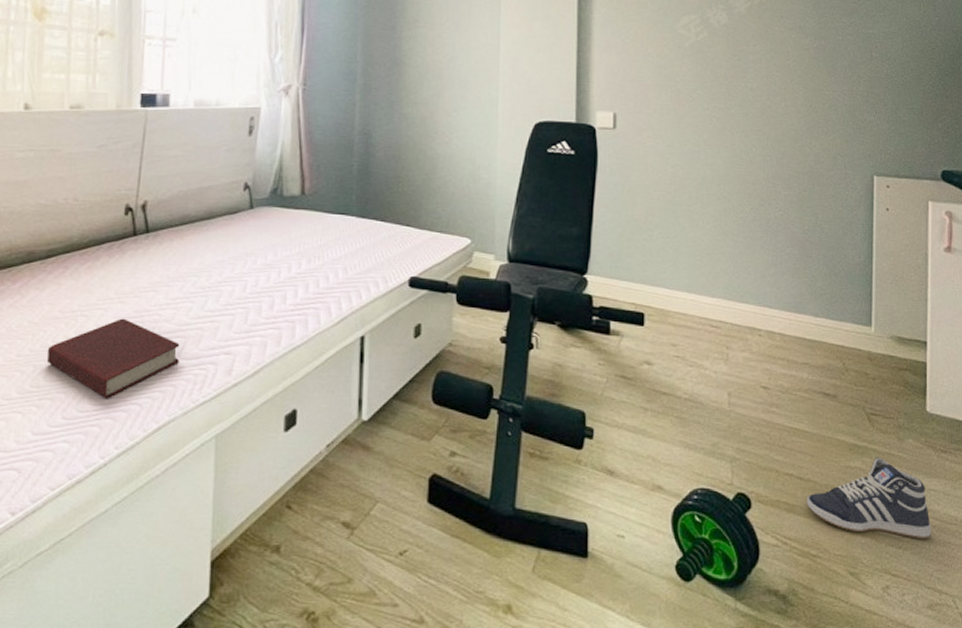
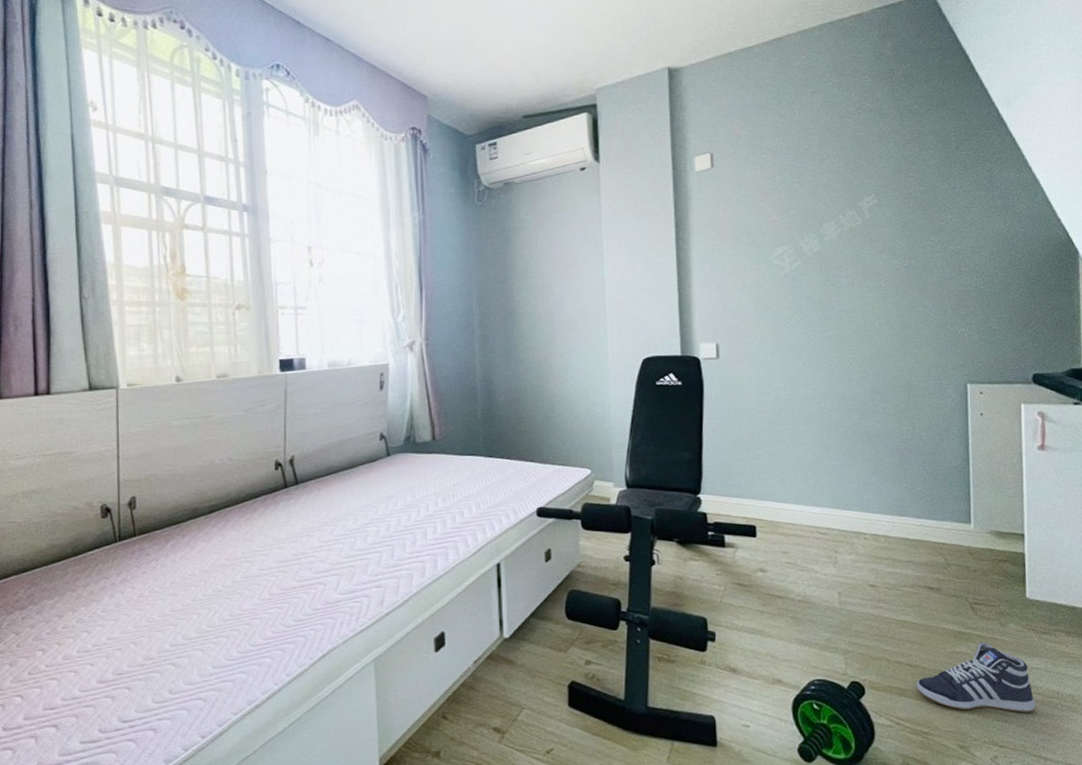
book: present [47,318,180,398] -> none [218,562,336,633]

